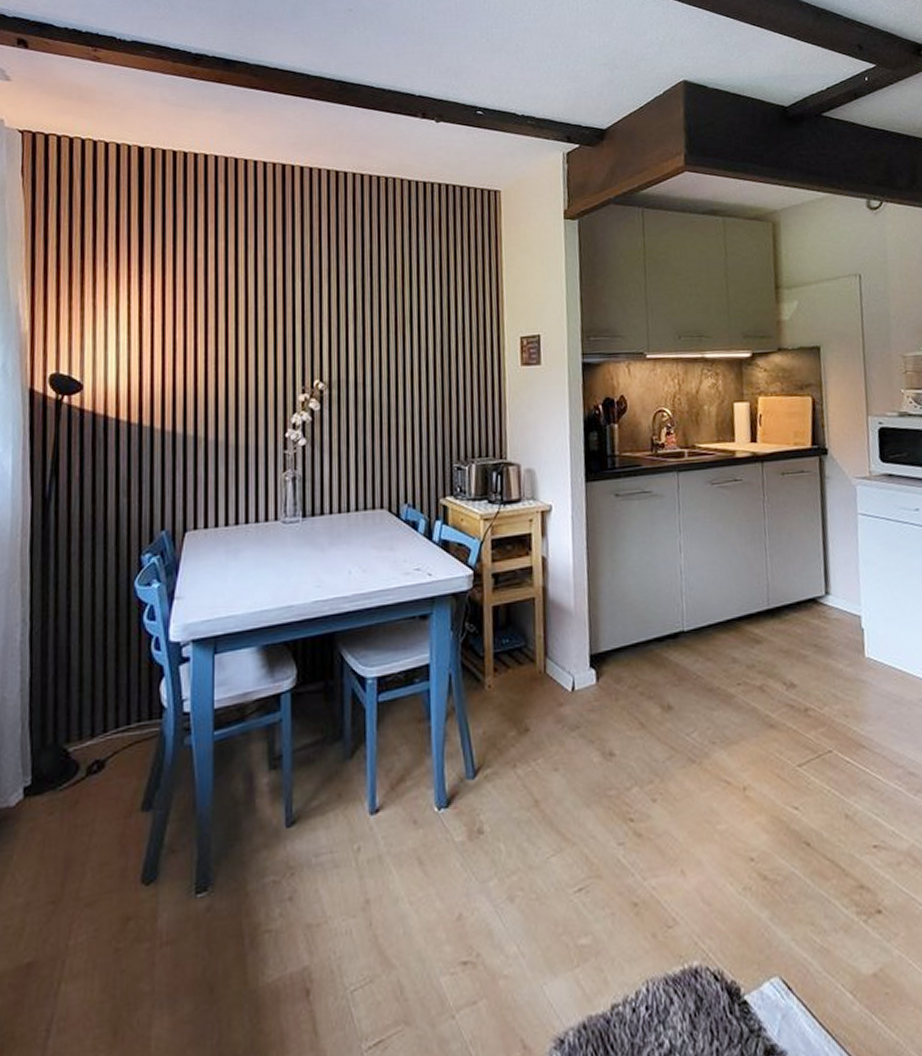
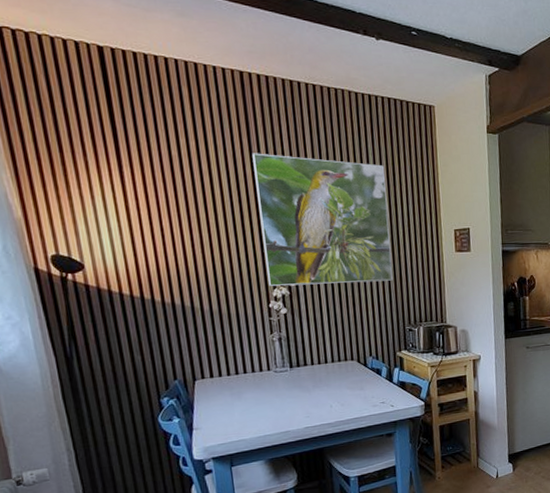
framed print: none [285,252,441,410] -> present [252,153,394,286]

